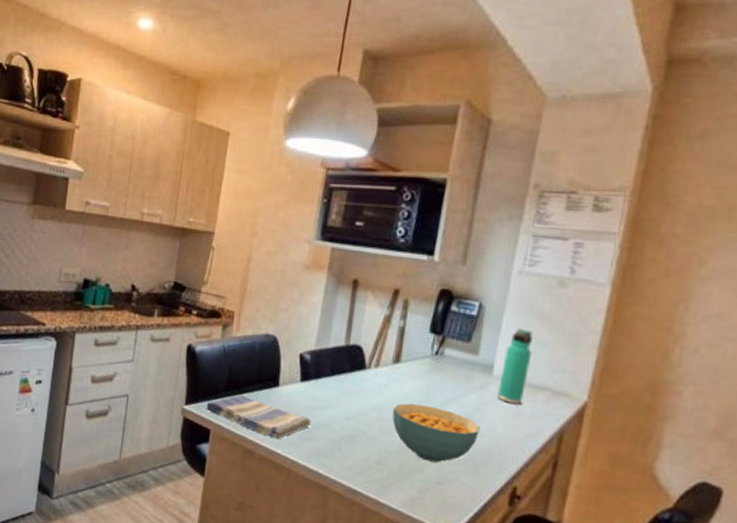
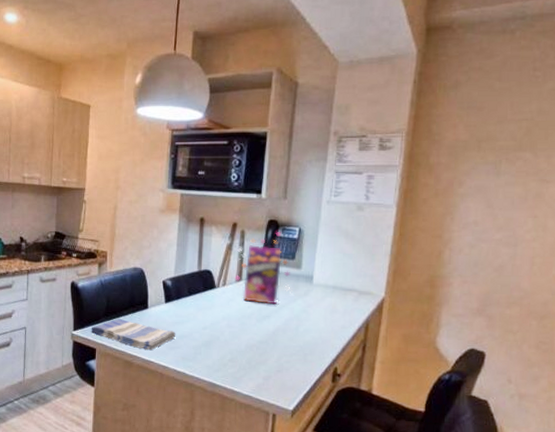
cereal box: none [391,305,465,397] -> present [235,232,292,305]
cereal bowl: present [392,403,480,463] -> none [239,312,307,356]
thermos bottle: present [497,328,533,404] -> none [318,245,342,304]

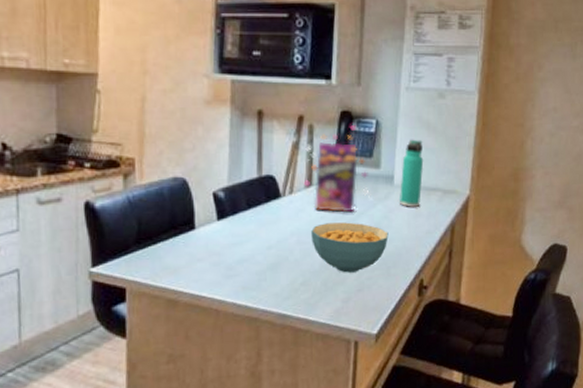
dish towel: present [91,319,176,350] -> none [117,246,234,282]
cereal bowl: none [239,312,307,356] -> present [311,222,389,273]
thermos bottle: none [318,245,342,304] -> present [400,139,424,207]

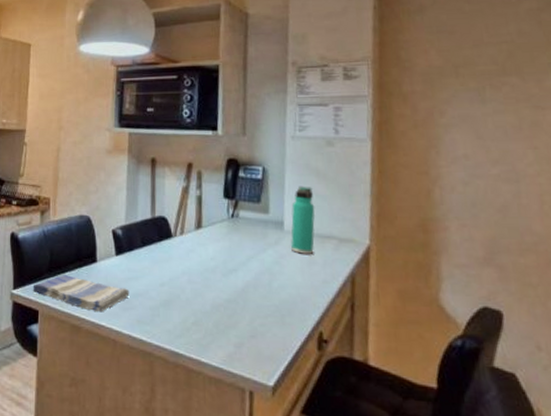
dish towel: none [117,246,234,282] -> present [32,275,130,311]
cereal box: present [303,125,371,212] -> none [193,172,261,256]
cereal bowl: present [311,222,389,273] -> none [202,265,281,317]

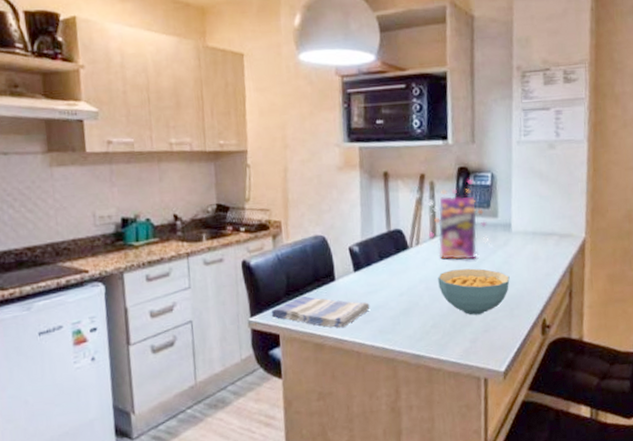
cereal box: none [193,172,261,256] -> present [428,179,491,260]
cereal bowl: none [202,265,281,317] -> present [438,268,510,315]
thermos bottle: present [291,186,316,254] -> none [518,188,539,252]

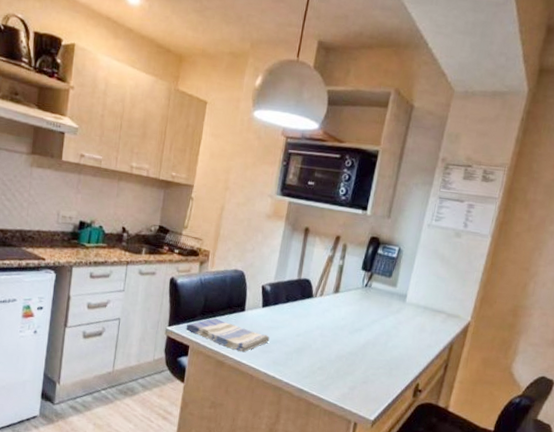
cereal box: present [428,179,491,260] -> none [332,249,386,319]
cereal bowl: present [438,268,510,315] -> none [332,323,396,368]

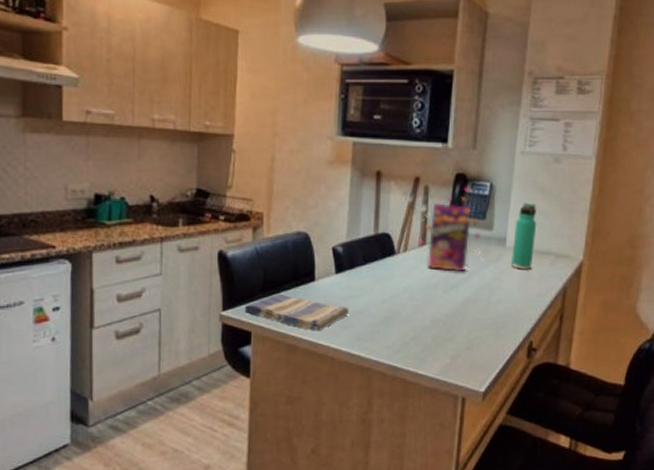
cereal box: none [332,249,386,319] -> present [417,187,483,272]
thermos bottle: none [408,267,436,324] -> present [511,202,537,269]

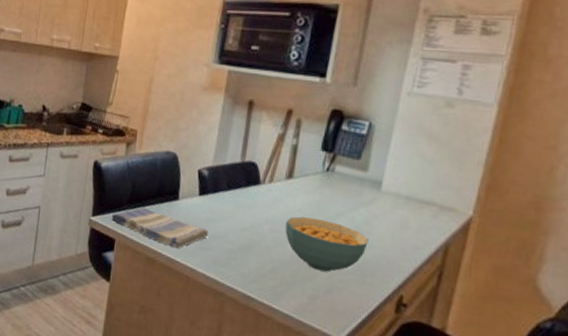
cereal box: present [417,187,483,272] -> none [284,124,354,211]
cereal bowl: none [423,281,499,331] -> present [285,216,369,272]
thermos bottle: present [511,202,537,269] -> none [385,146,421,218]

